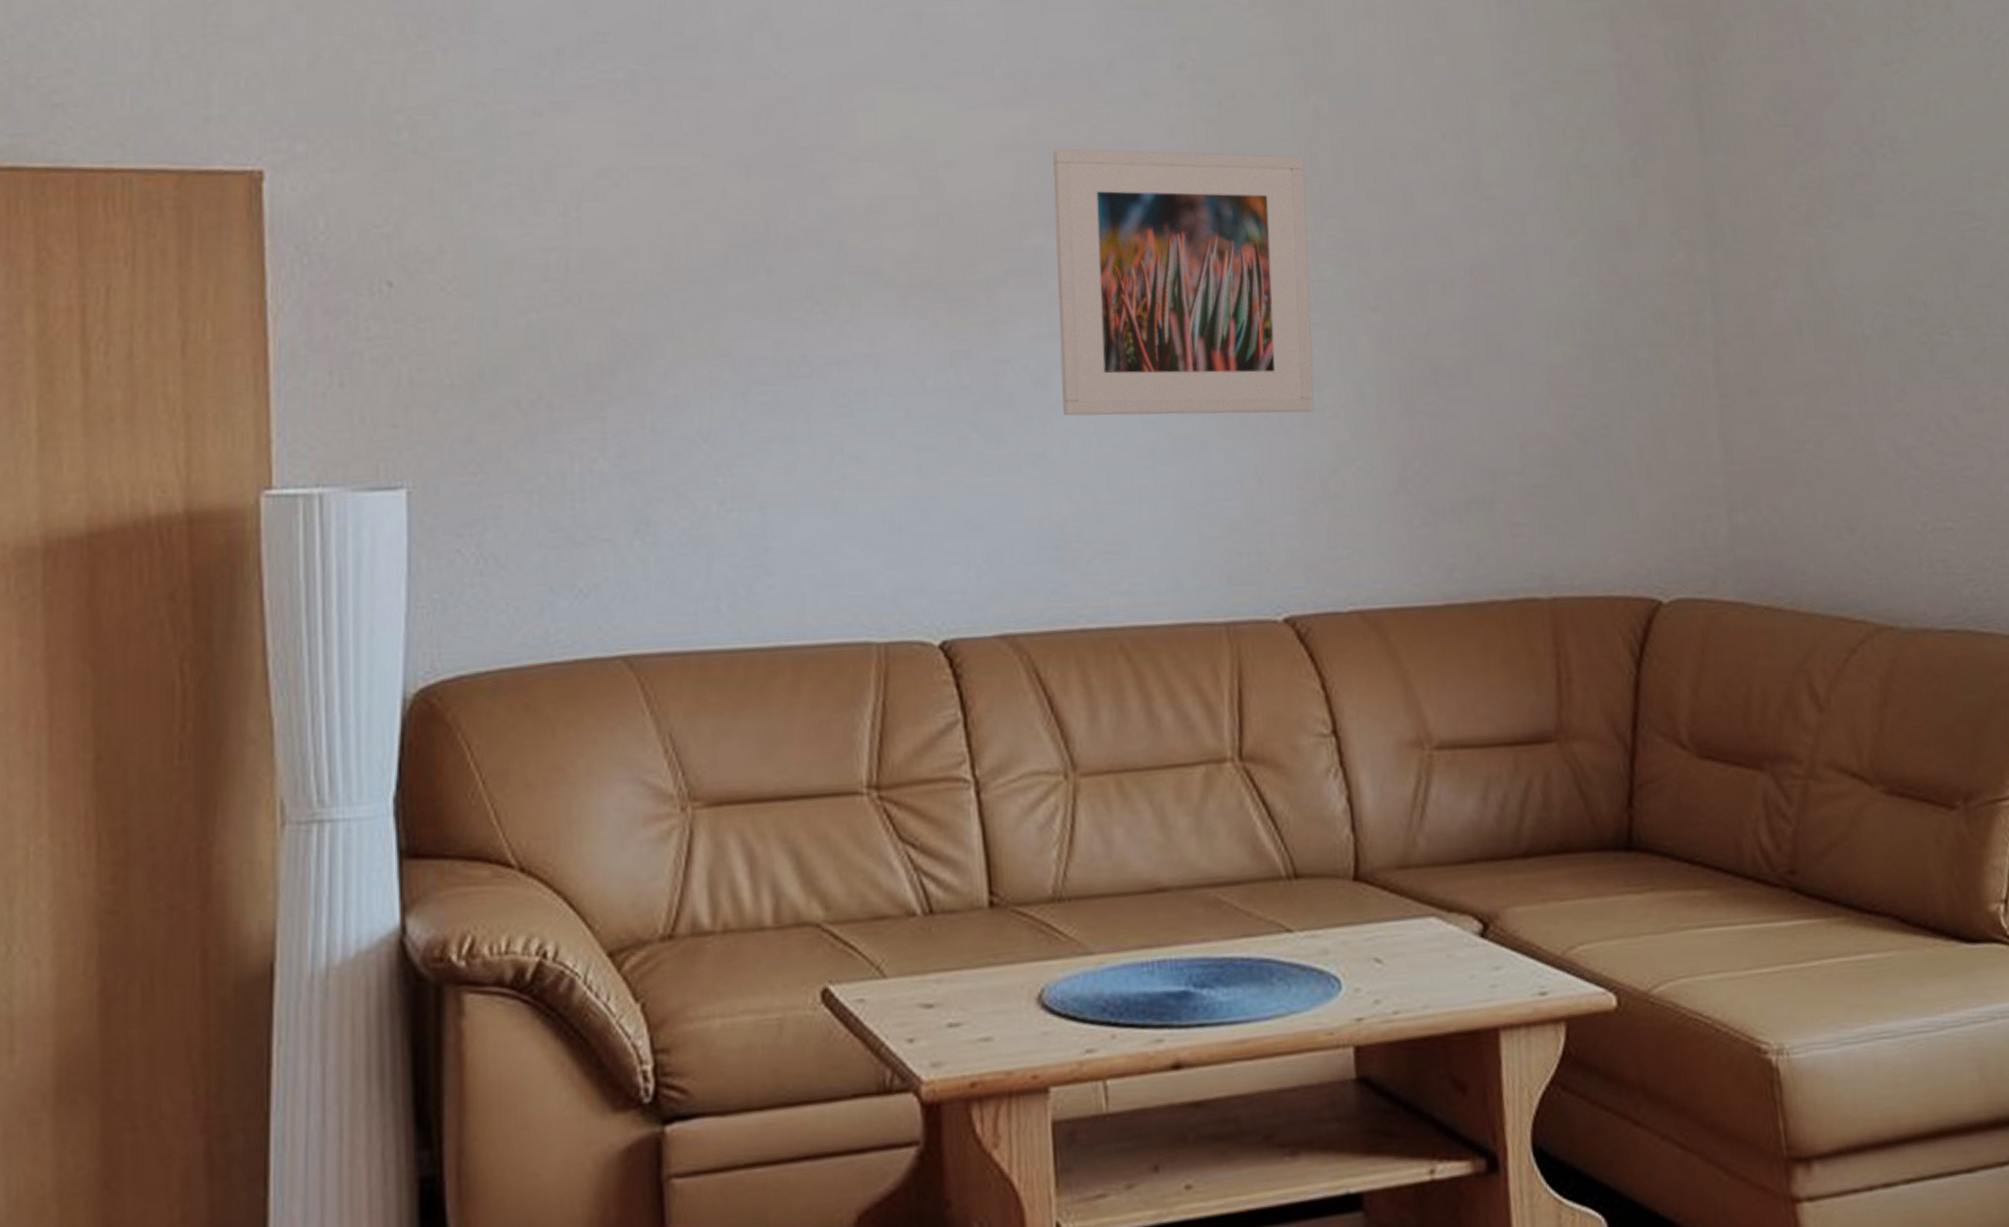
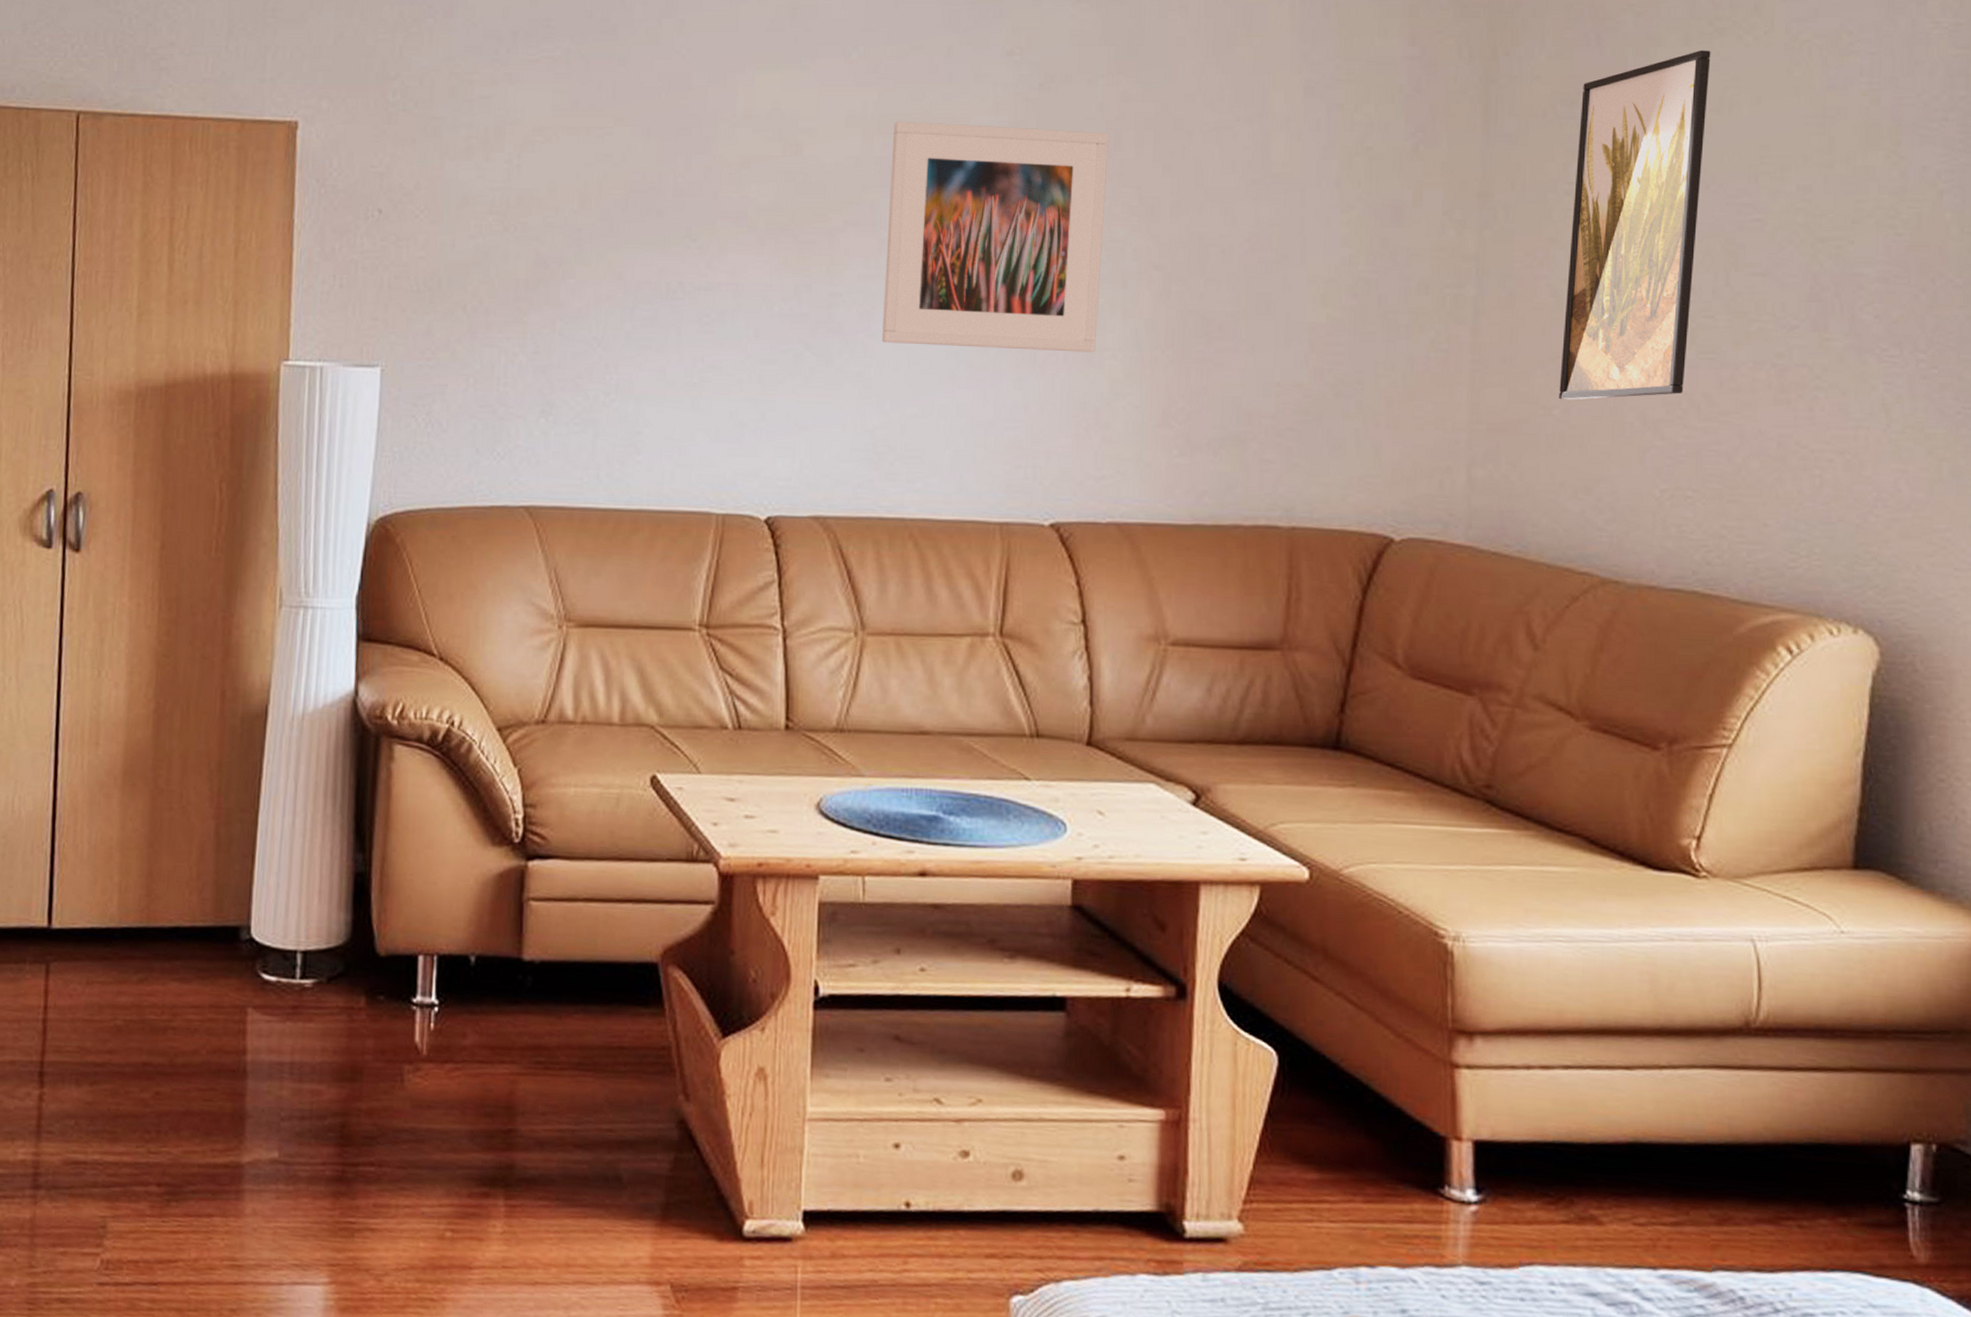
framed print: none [1793,51,1930,433] -> present [1559,49,1711,400]

